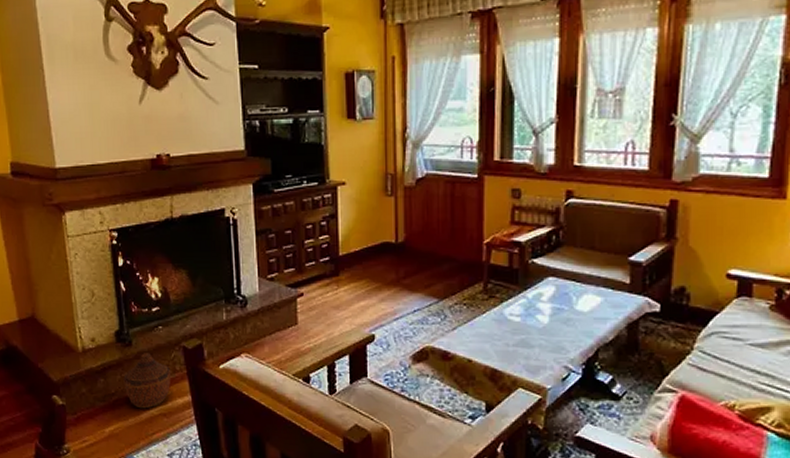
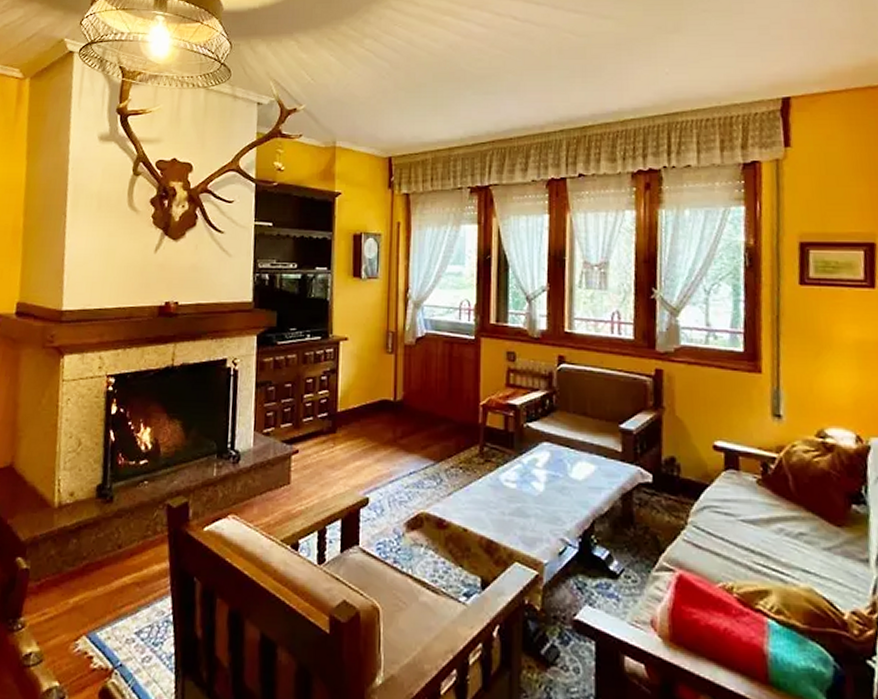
woven basket: present [123,353,171,409] -> none [97,511,150,576]

